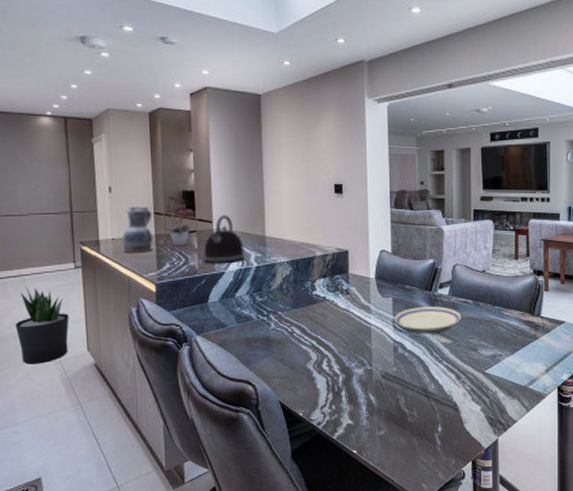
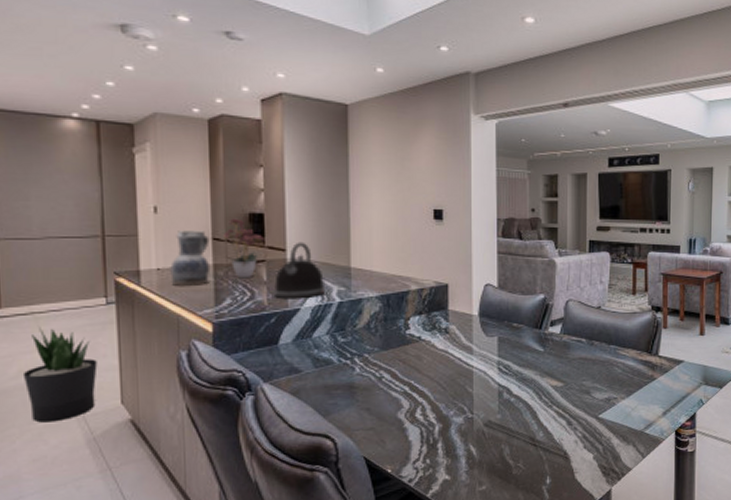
plate: present [394,306,462,333] -> none [500,346,574,376]

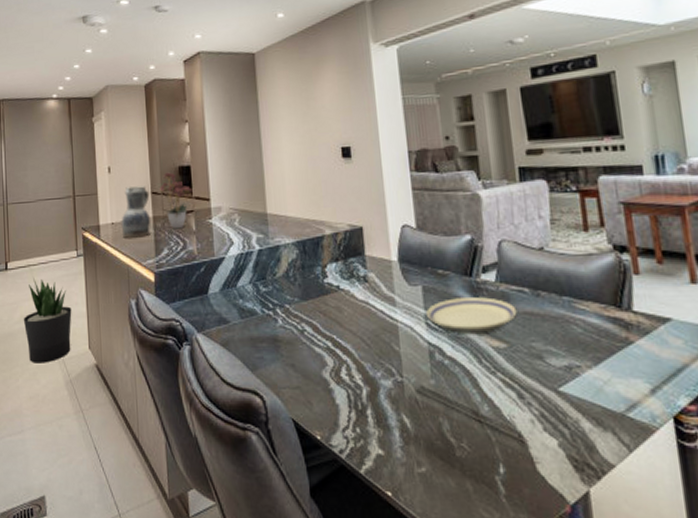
kettle: present [273,242,326,300] -> none [201,190,246,249]
plate: none [500,346,574,376] -> present [426,297,517,334]

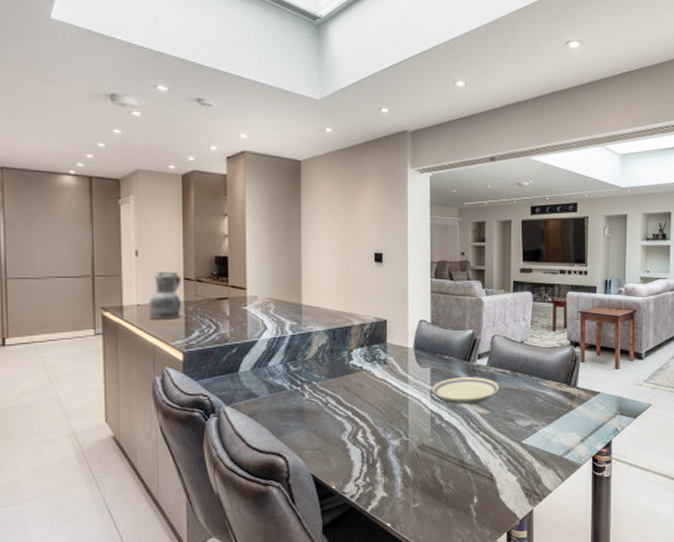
planter: present [23,277,72,363] -> none [24,354,86,437]
flower arrangement: present [160,172,193,229] -> none [193,261,228,314]

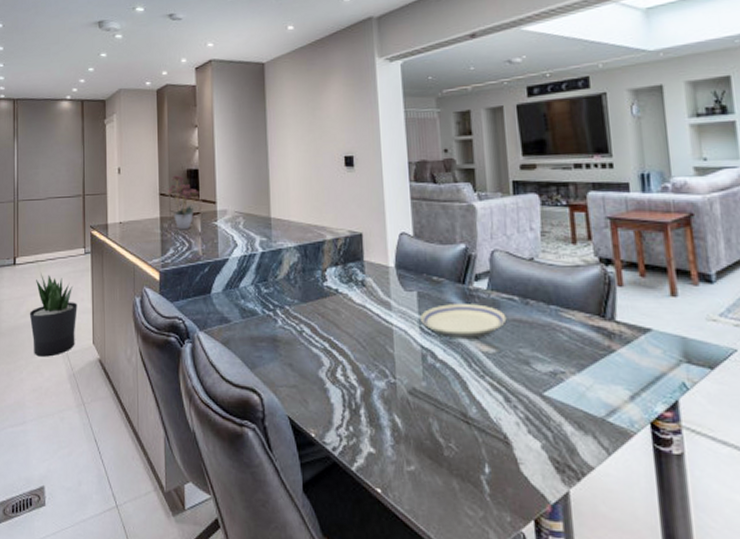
planter: none [24,354,86,437] -> present [29,273,77,357]
ceramic jug: present [148,271,182,321] -> none [129,187,158,239]
flower arrangement: none [193,261,228,314] -> present [168,175,199,230]

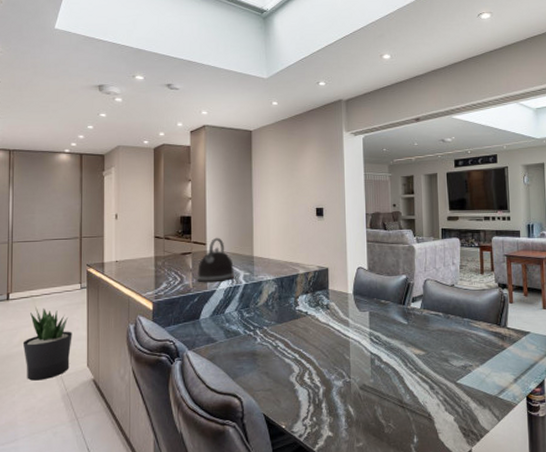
flower arrangement: present [168,175,199,230] -> none [162,221,191,267]
kettle: none [206,194,250,250] -> present [196,237,235,283]
plate: present [421,304,507,338] -> none [371,319,434,345]

